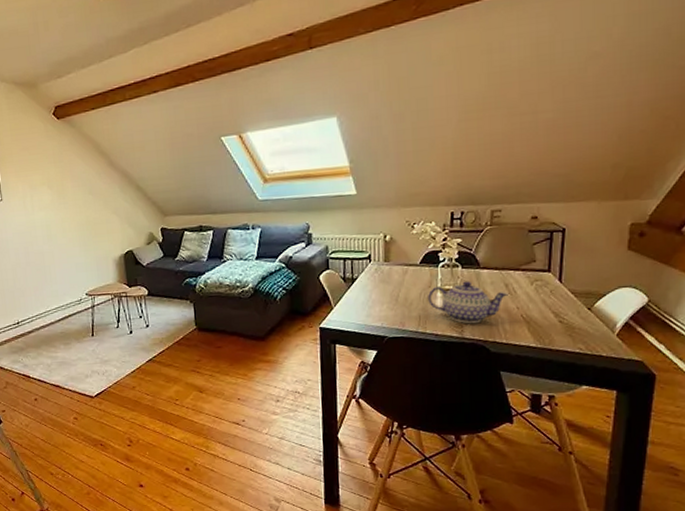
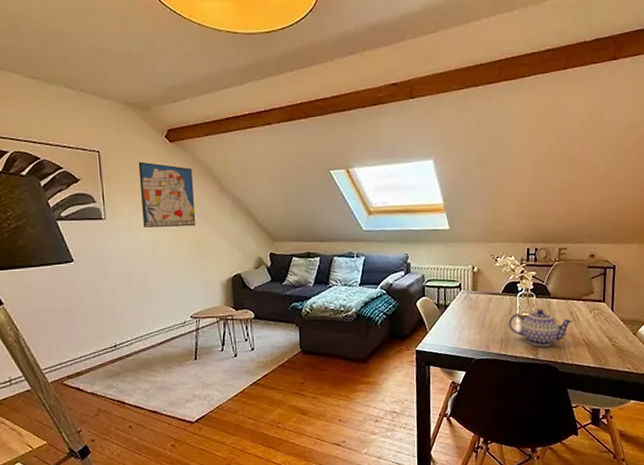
wall art: none [29,141,87,207] -> present [138,161,196,228]

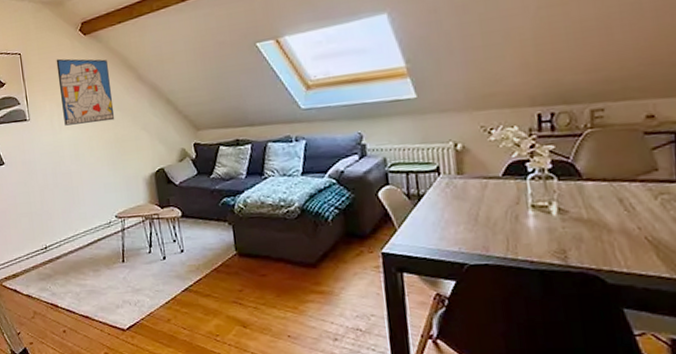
teapot: present [509,309,574,347] -> none [516,195,627,249]

